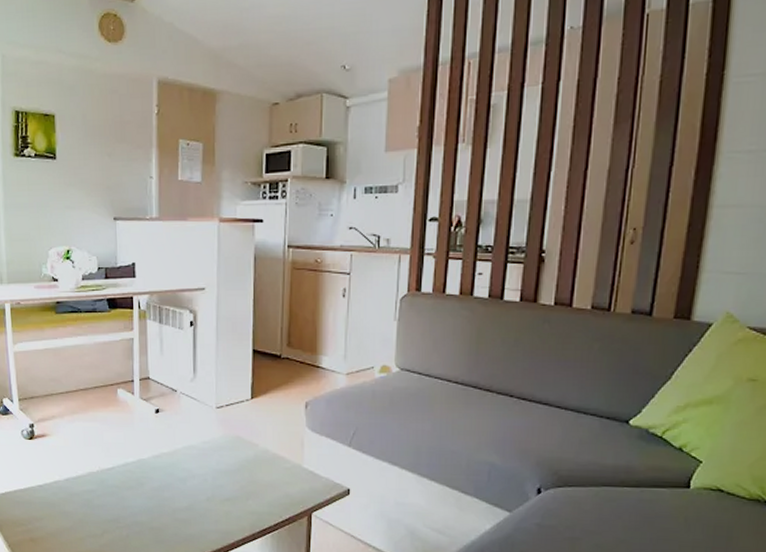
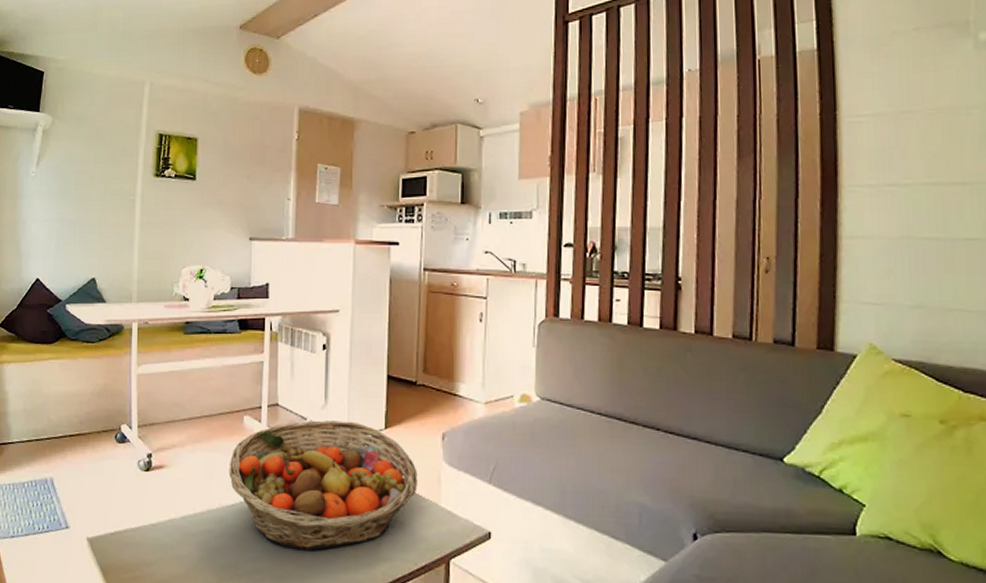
fruit basket: none [106,392,282,506] -> present [229,420,418,550]

